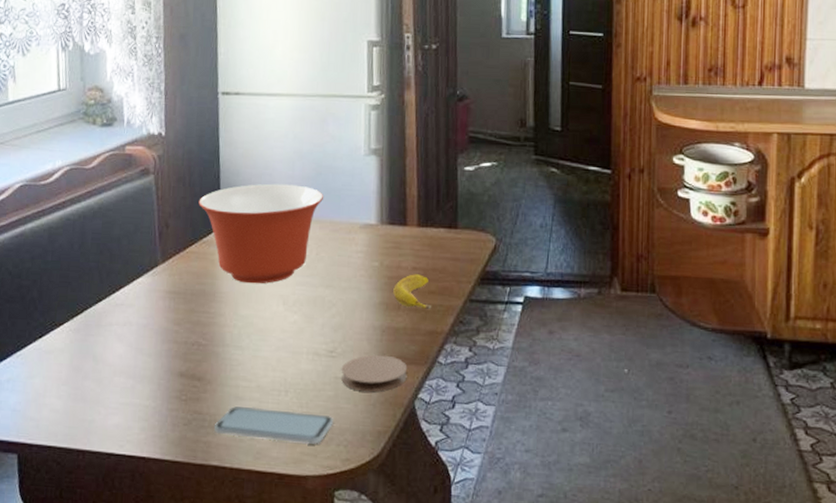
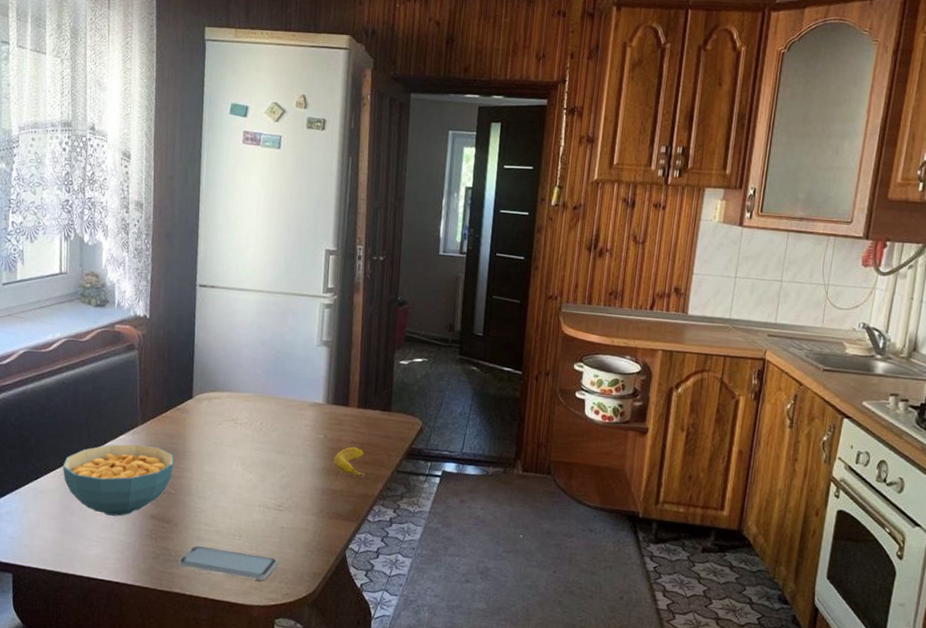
cereal bowl: none [71,287,203,377] -> present [62,444,174,517]
mixing bowl: present [198,183,324,284] -> none [175,364,281,447]
coaster: present [341,354,408,392] -> none [286,510,342,541]

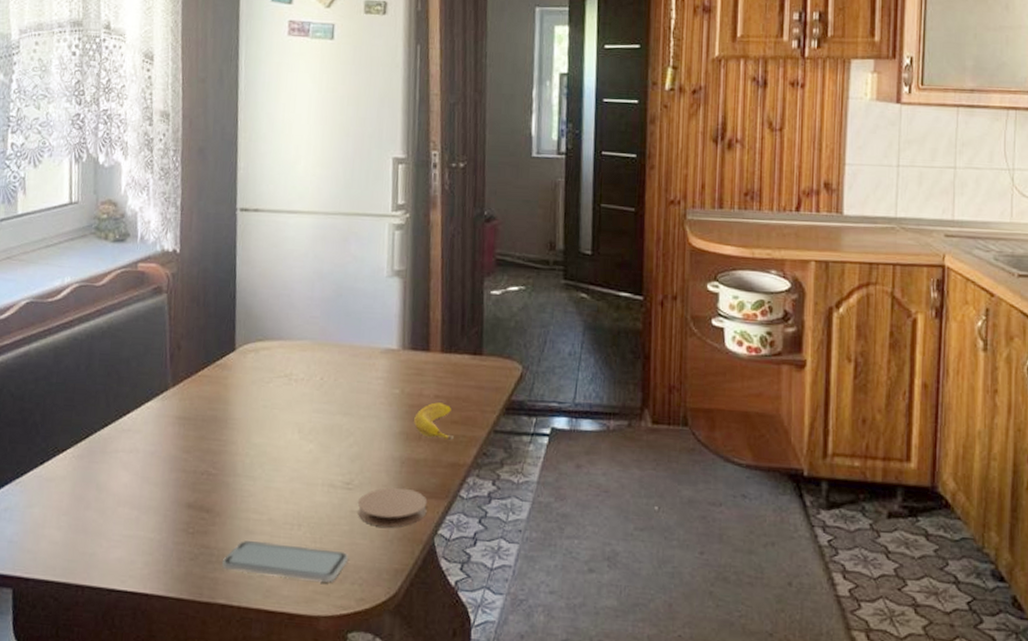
cereal bowl: present [62,444,174,517] -> none [74,412,214,507]
coaster: none [286,510,342,541] -> present [357,487,428,528]

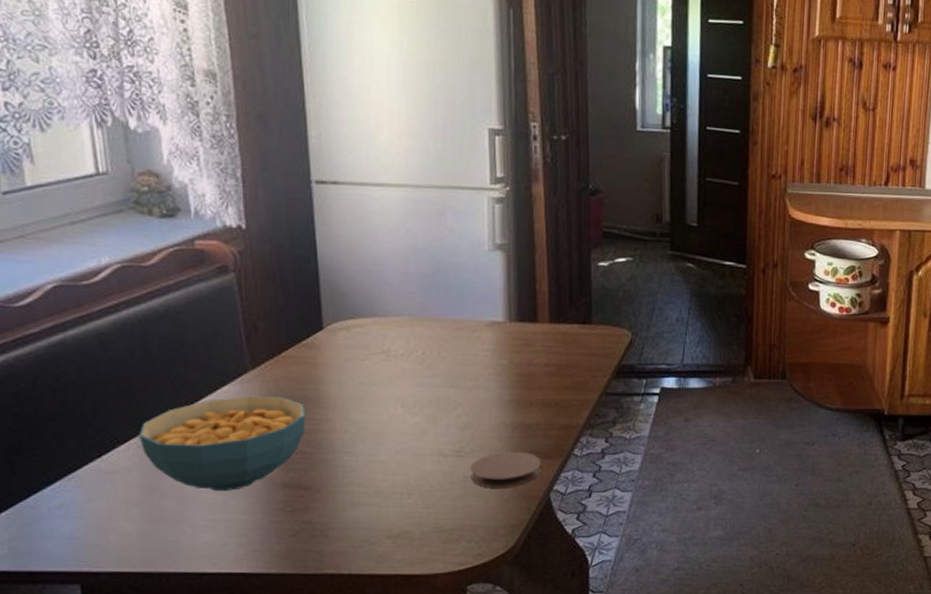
cereal bowl: none [74,412,214,507] -> present [138,395,305,491]
smartphone: present [222,541,349,583] -> none [328,512,464,544]
banana: present [414,402,455,441] -> none [524,370,567,405]

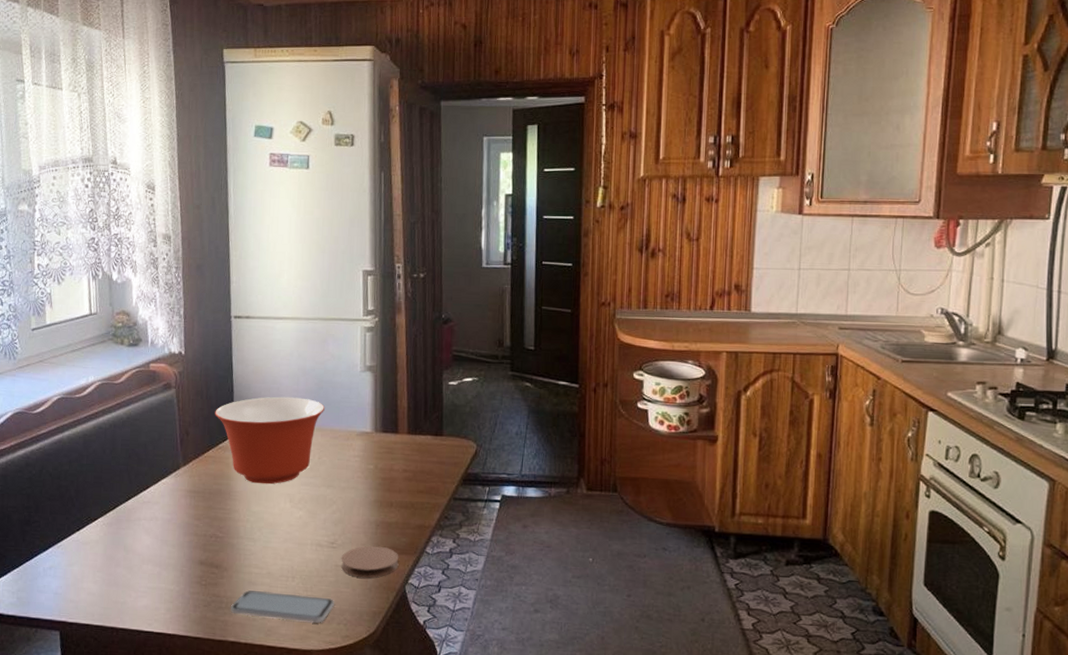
cereal bowl: present [138,395,305,491] -> none [104,487,219,564]
mixing bowl: none [294,281,445,387] -> present [215,396,326,485]
smartphone: none [328,512,464,544] -> present [231,590,335,624]

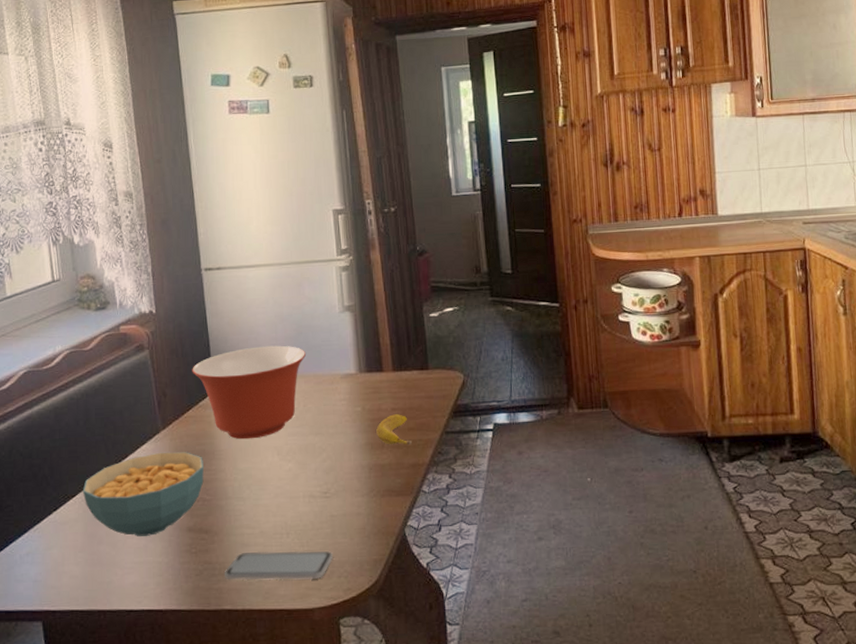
cereal bowl: none [104,487,219,564] -> present [82,451,204,537]
coaster: present [341,545,399,578] -> none [335,490,396,526]
banana: none [386,475,421,507] -> present [376,414,413,446]

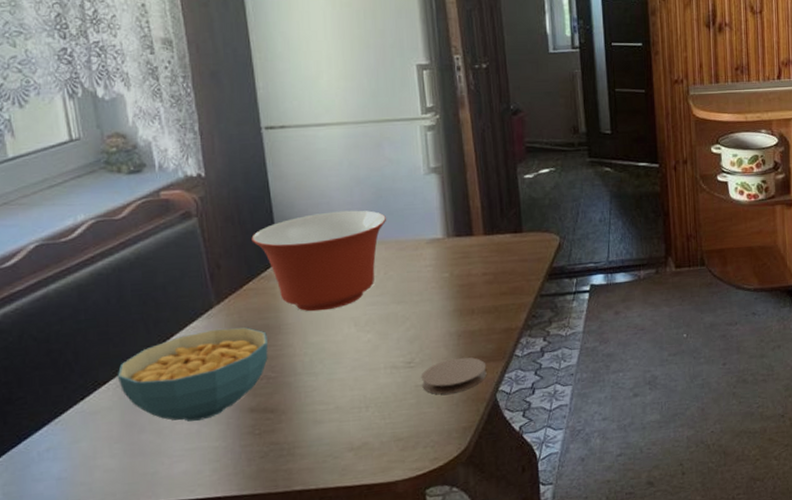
smartphone: present [225,550,334,581] -> none [294,422,419,460]
coaster: none [335,490,396,526] -> present [421,357,487,395]
banana: present [376,414,413,446] -> none [465,279,505,311]

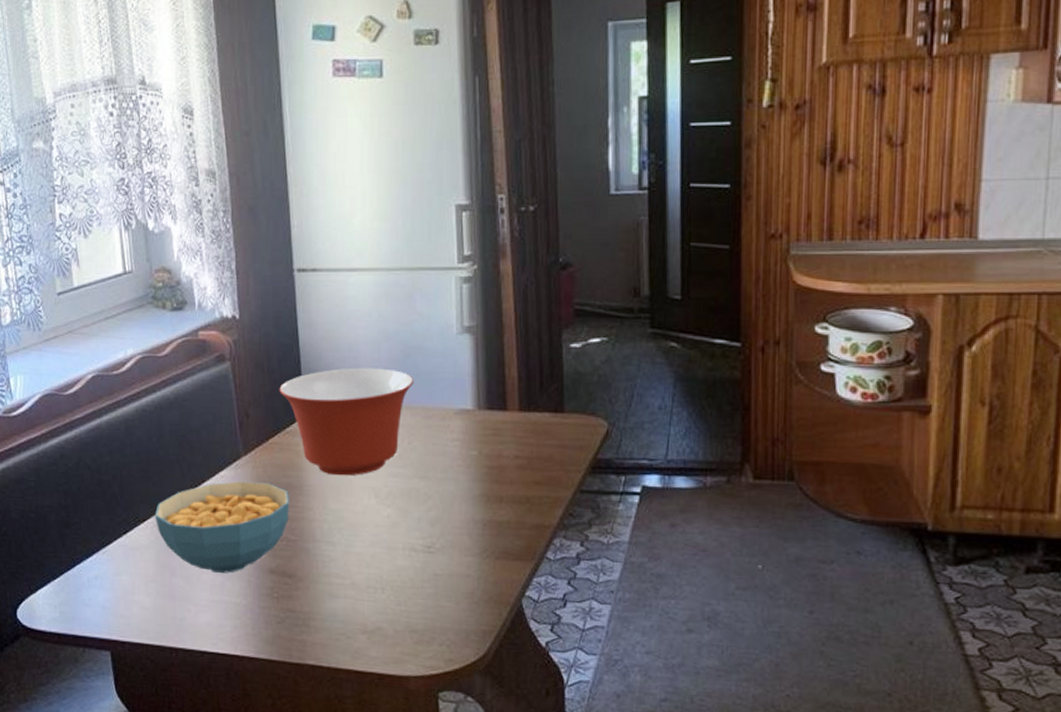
coaster: present [421,357,487,395] -> none [440,550,513,590]

